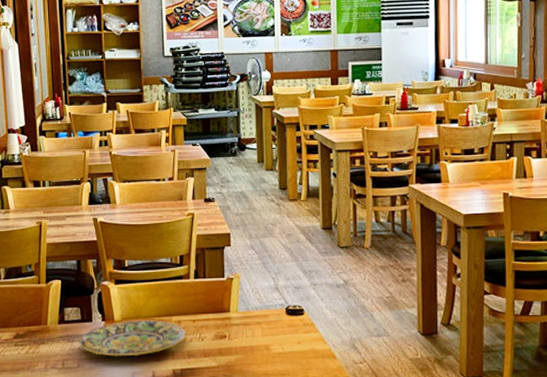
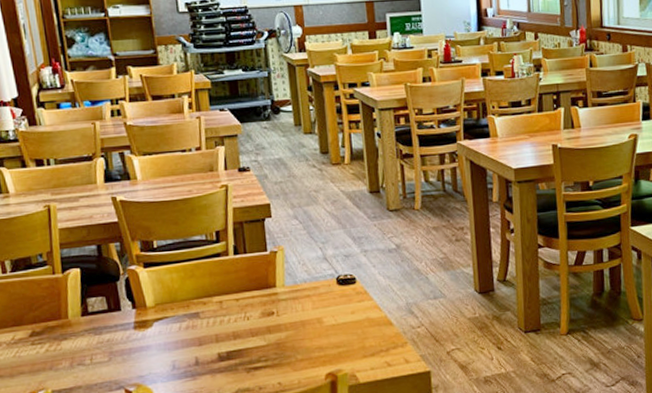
plate: present [78,320,186,357] -> none [106,302,229,346]

